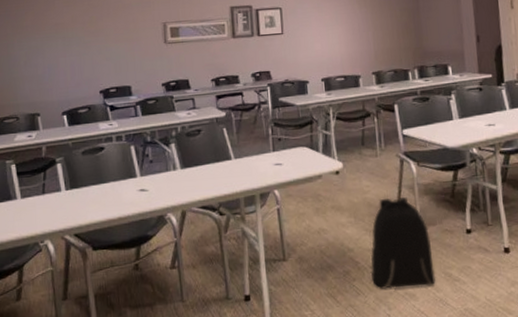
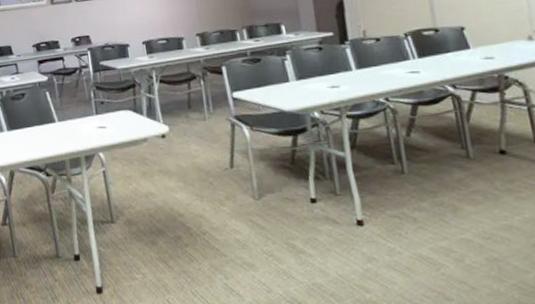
backpack: present [370,197,436,288] -> none [202,163,277,257]

